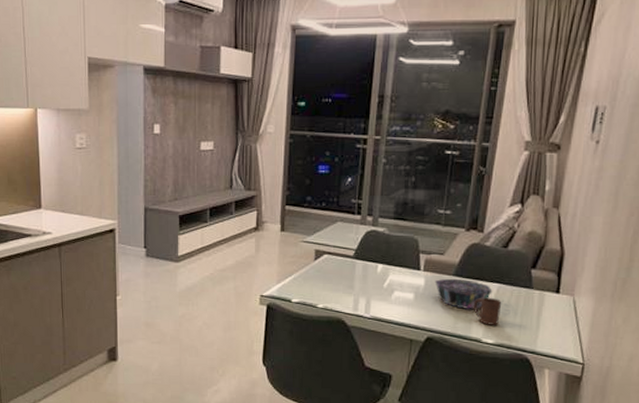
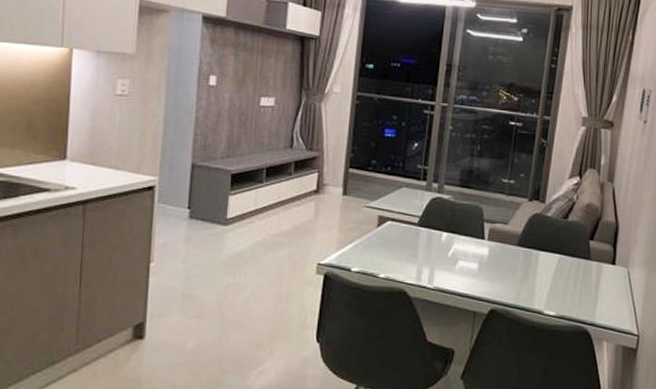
decorative bowl: present [435,278,493,309] -> none [498,248,554,280]
cup: present [473,297,502,325] -> none [535,268,563,297]

